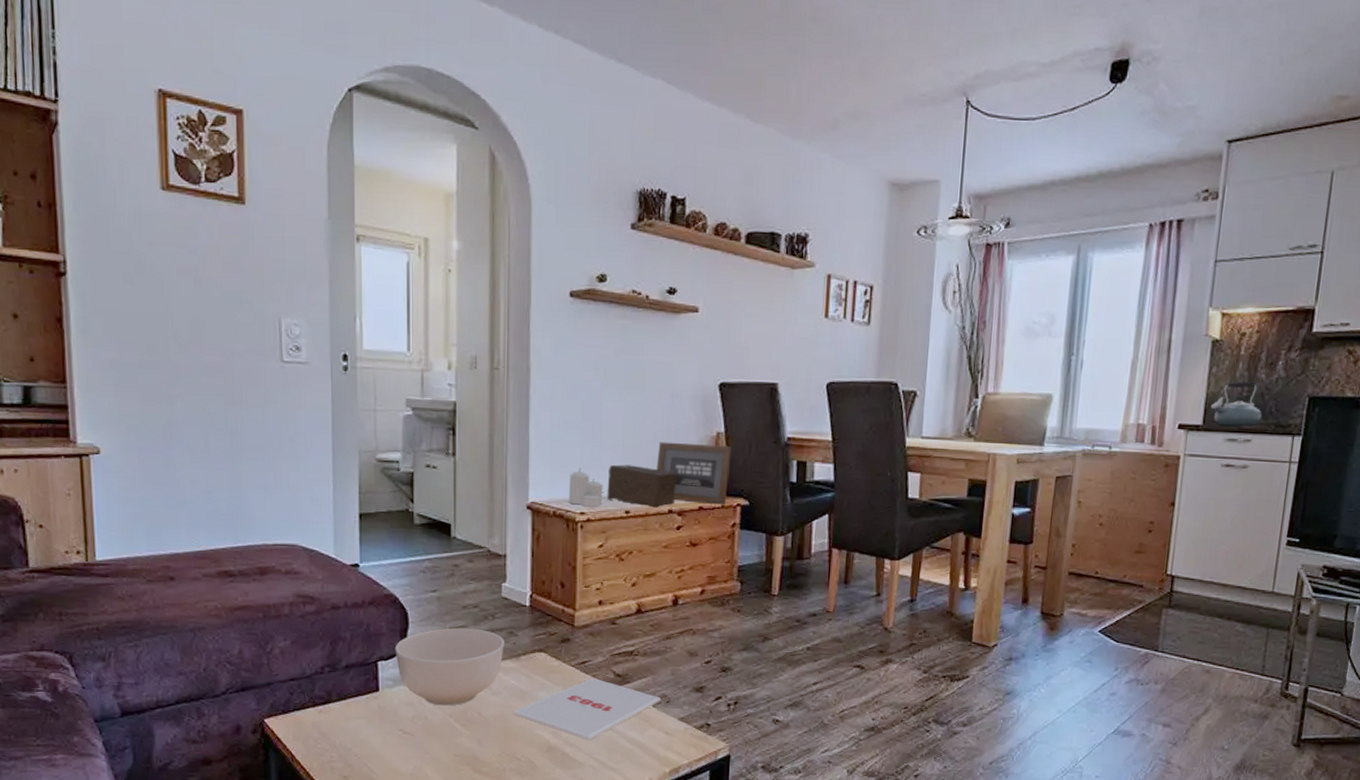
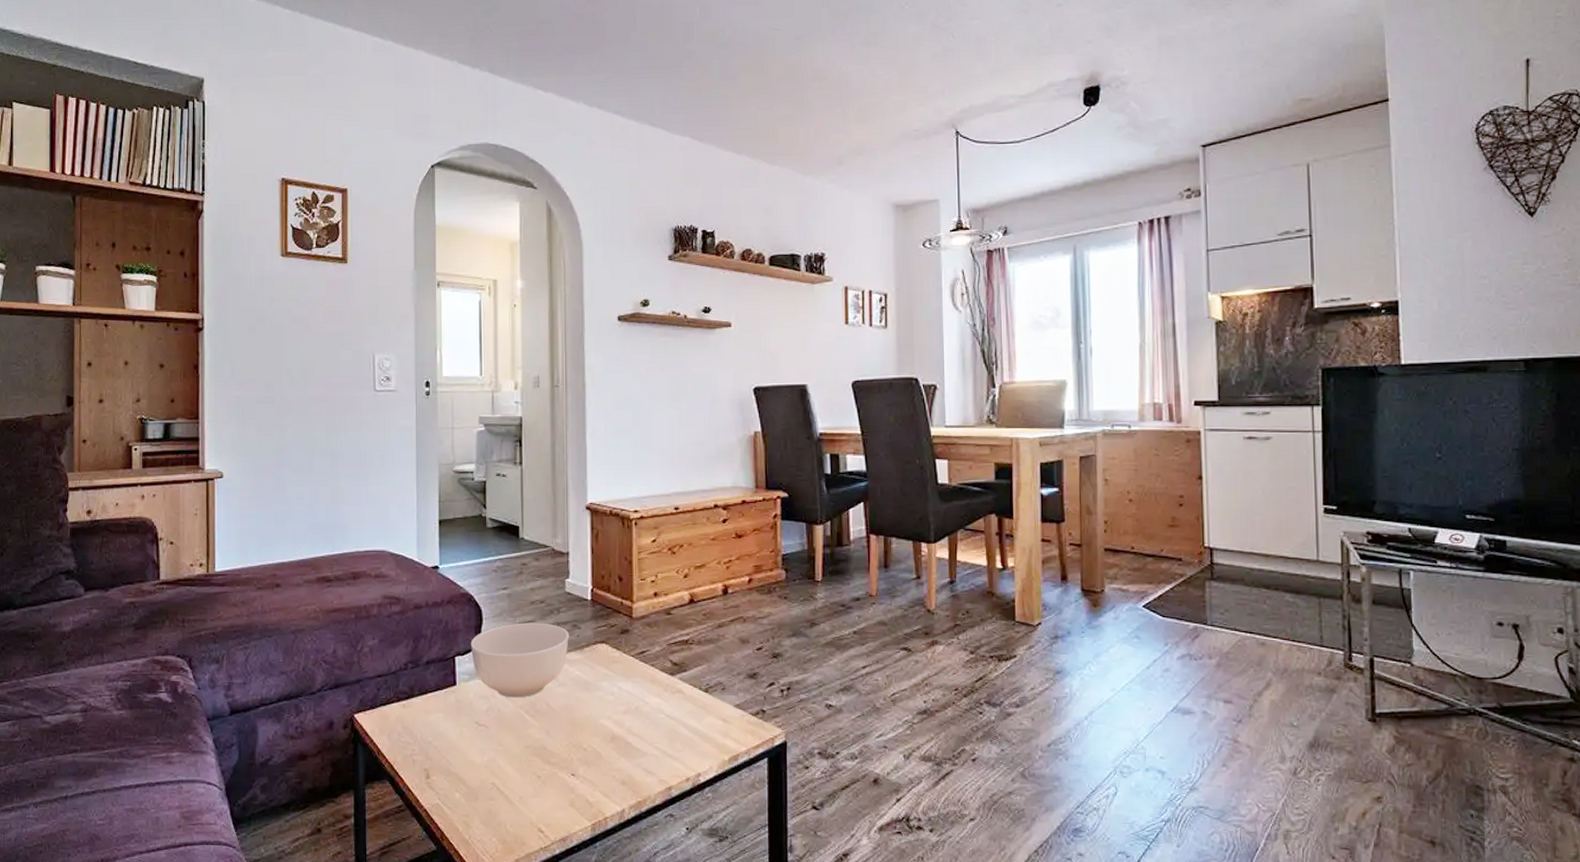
magazine: present [512,678,661,741] -> none [578,667,717,730]
candle: present [568,468,603,507] -> none [622,470,654,505]
decorative box: present [607,464,677,508] -> none [657,465,720,503]
picture frame: present [656,441,732,505] -> none [701,442,769,498]
kettle: present [1210,381,1262,428] -> none [1223,357,1277,401]

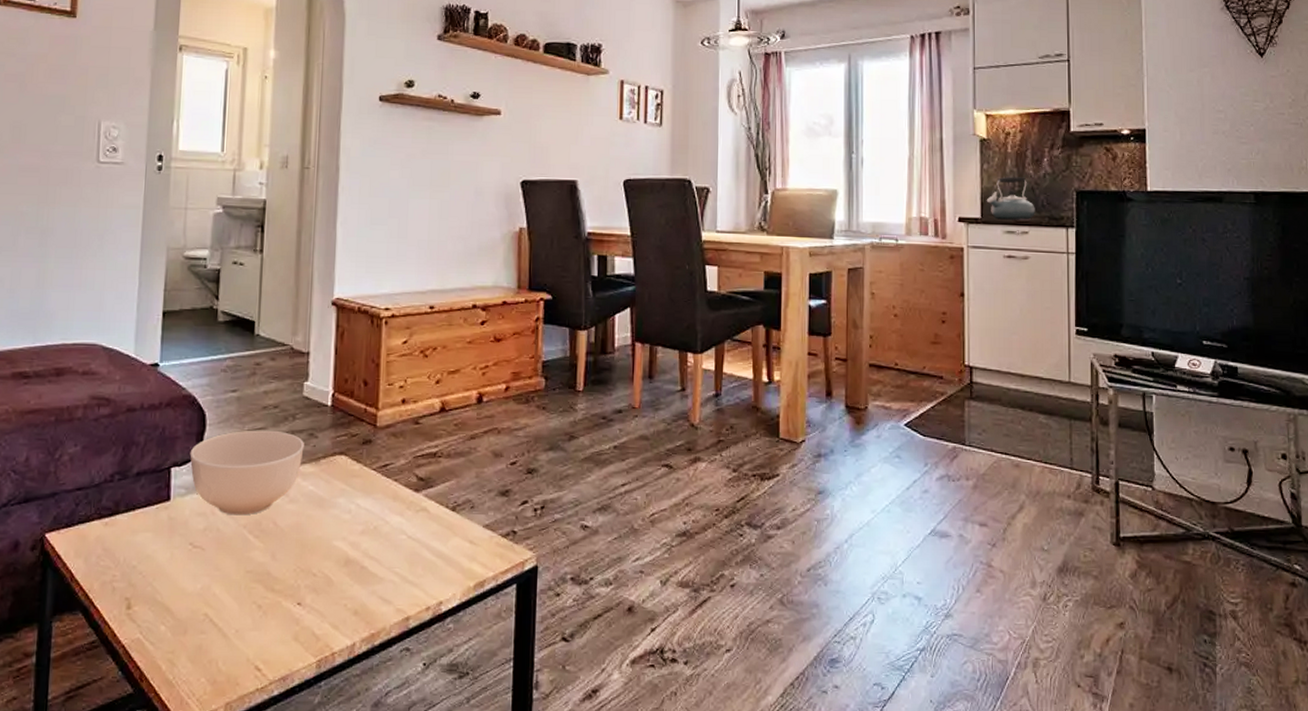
kettle: none [1223,357,1277,401] -> present [986,176,1035,221]

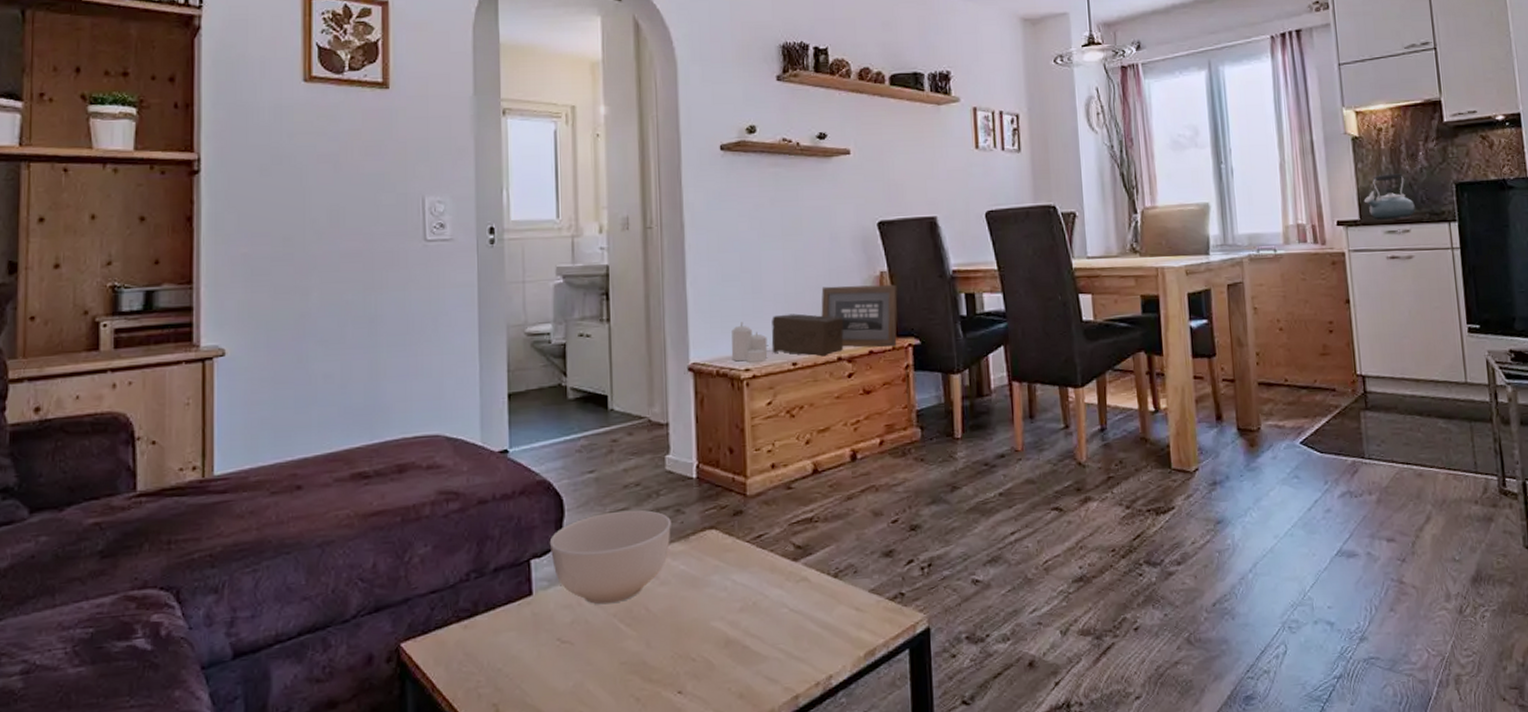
candle: none [373,264,408,303] -> present [731,322,768,362]
decorative box: none [411,260,481,303] -> present [771,313,844,357]
picture frame: none [461,237,534,300] -> present [821,284,898,348]

